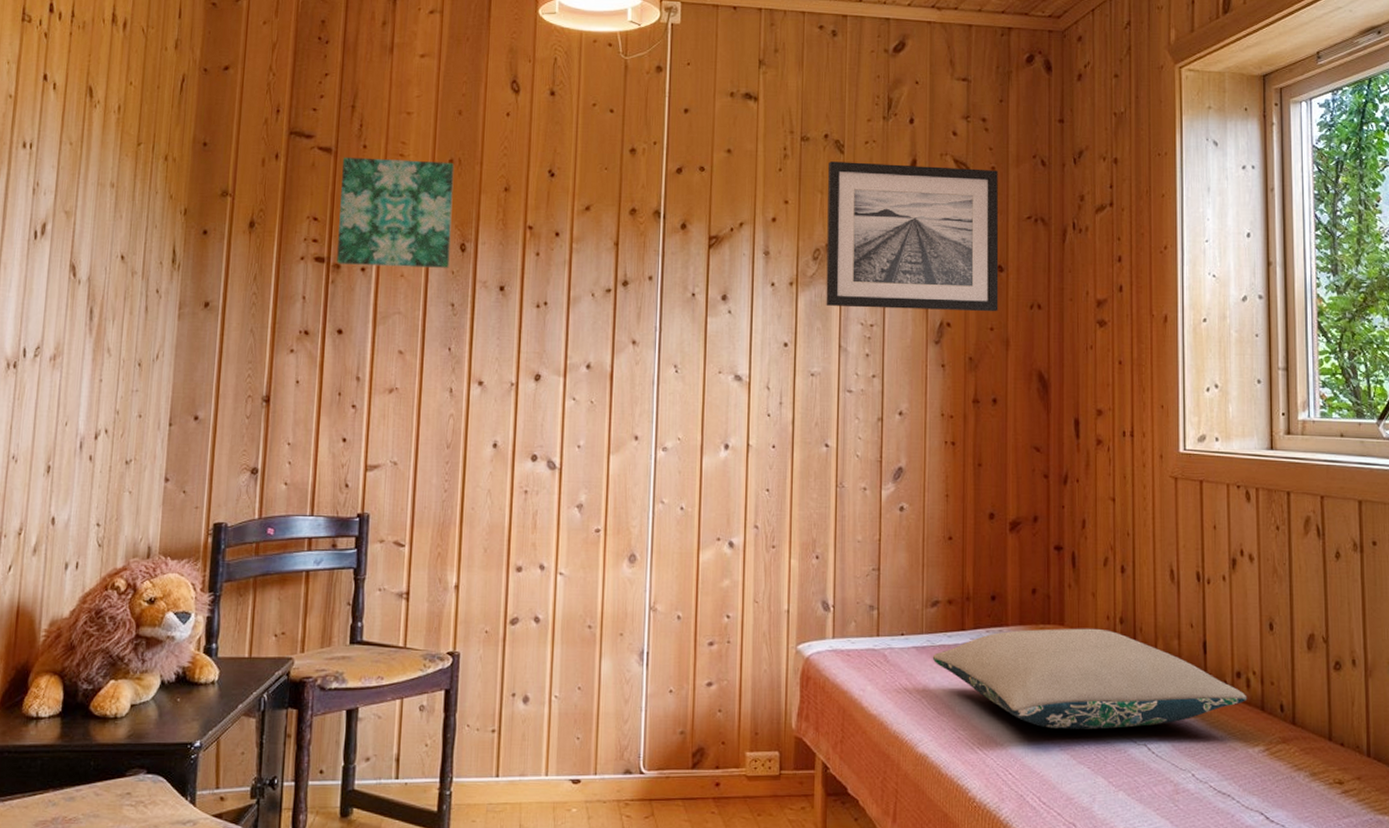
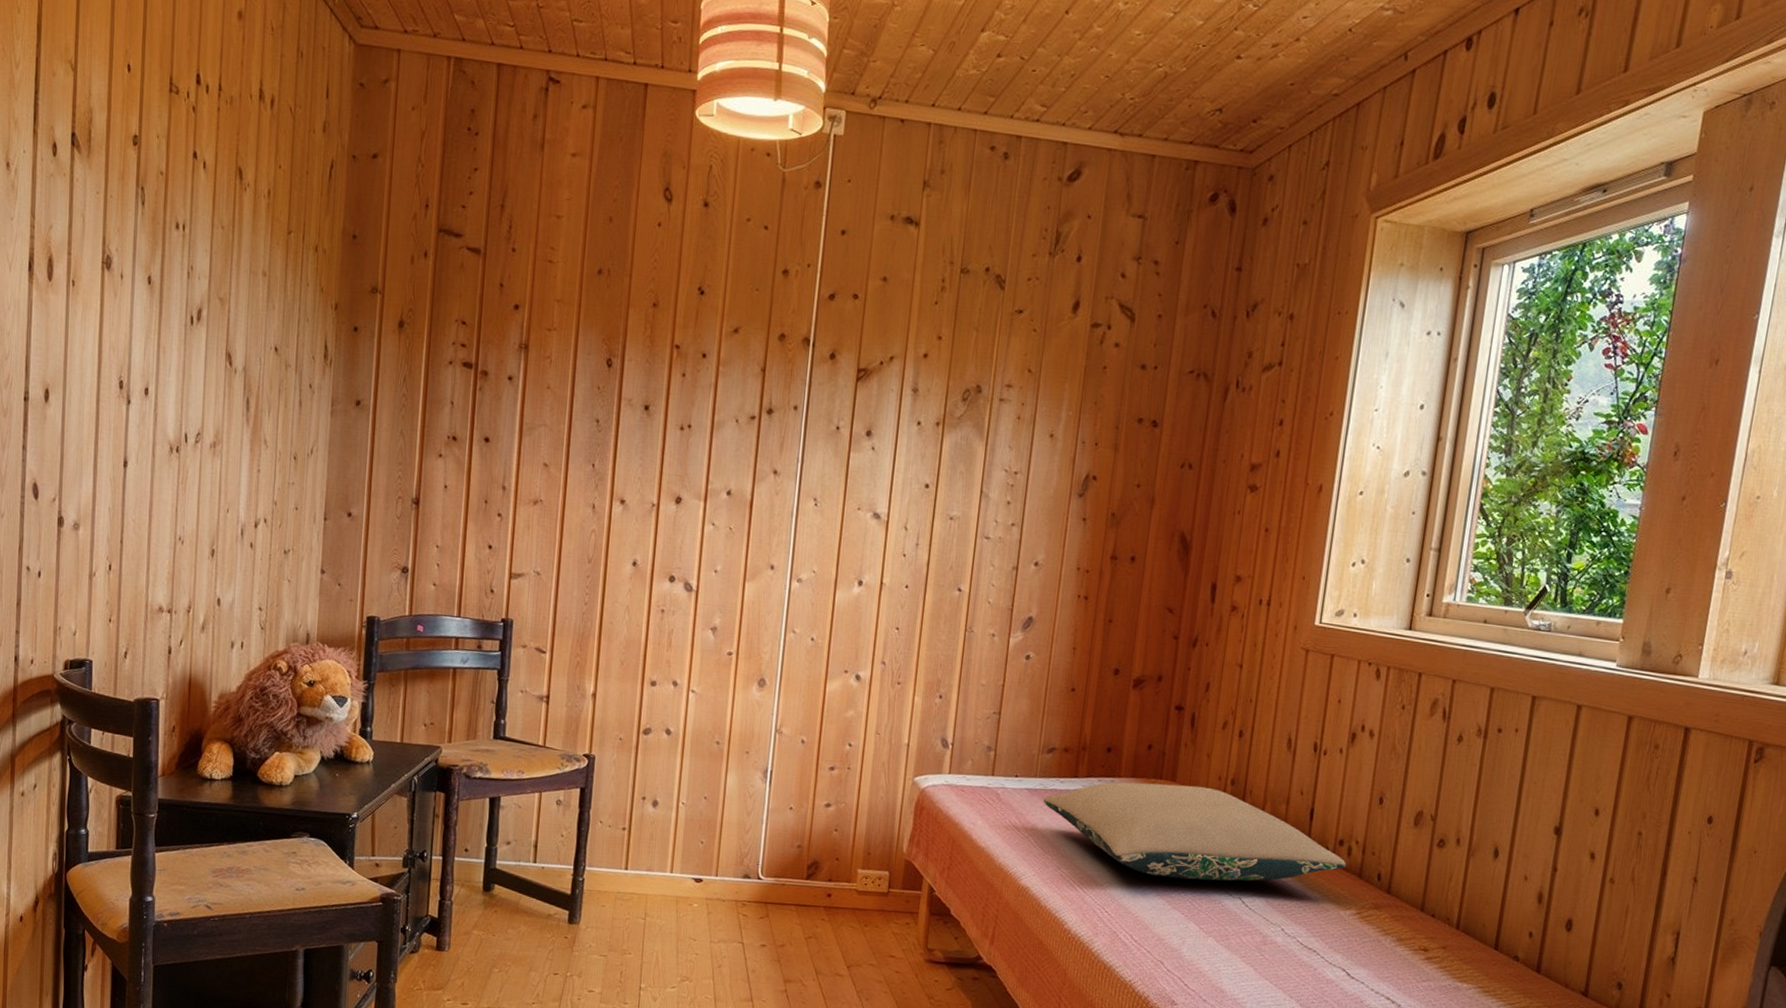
wall art: present [337,157,455,268] -> none [484,260,603,383]
wall art: present [826,161,999,312] -> none [971,297,1165,469]

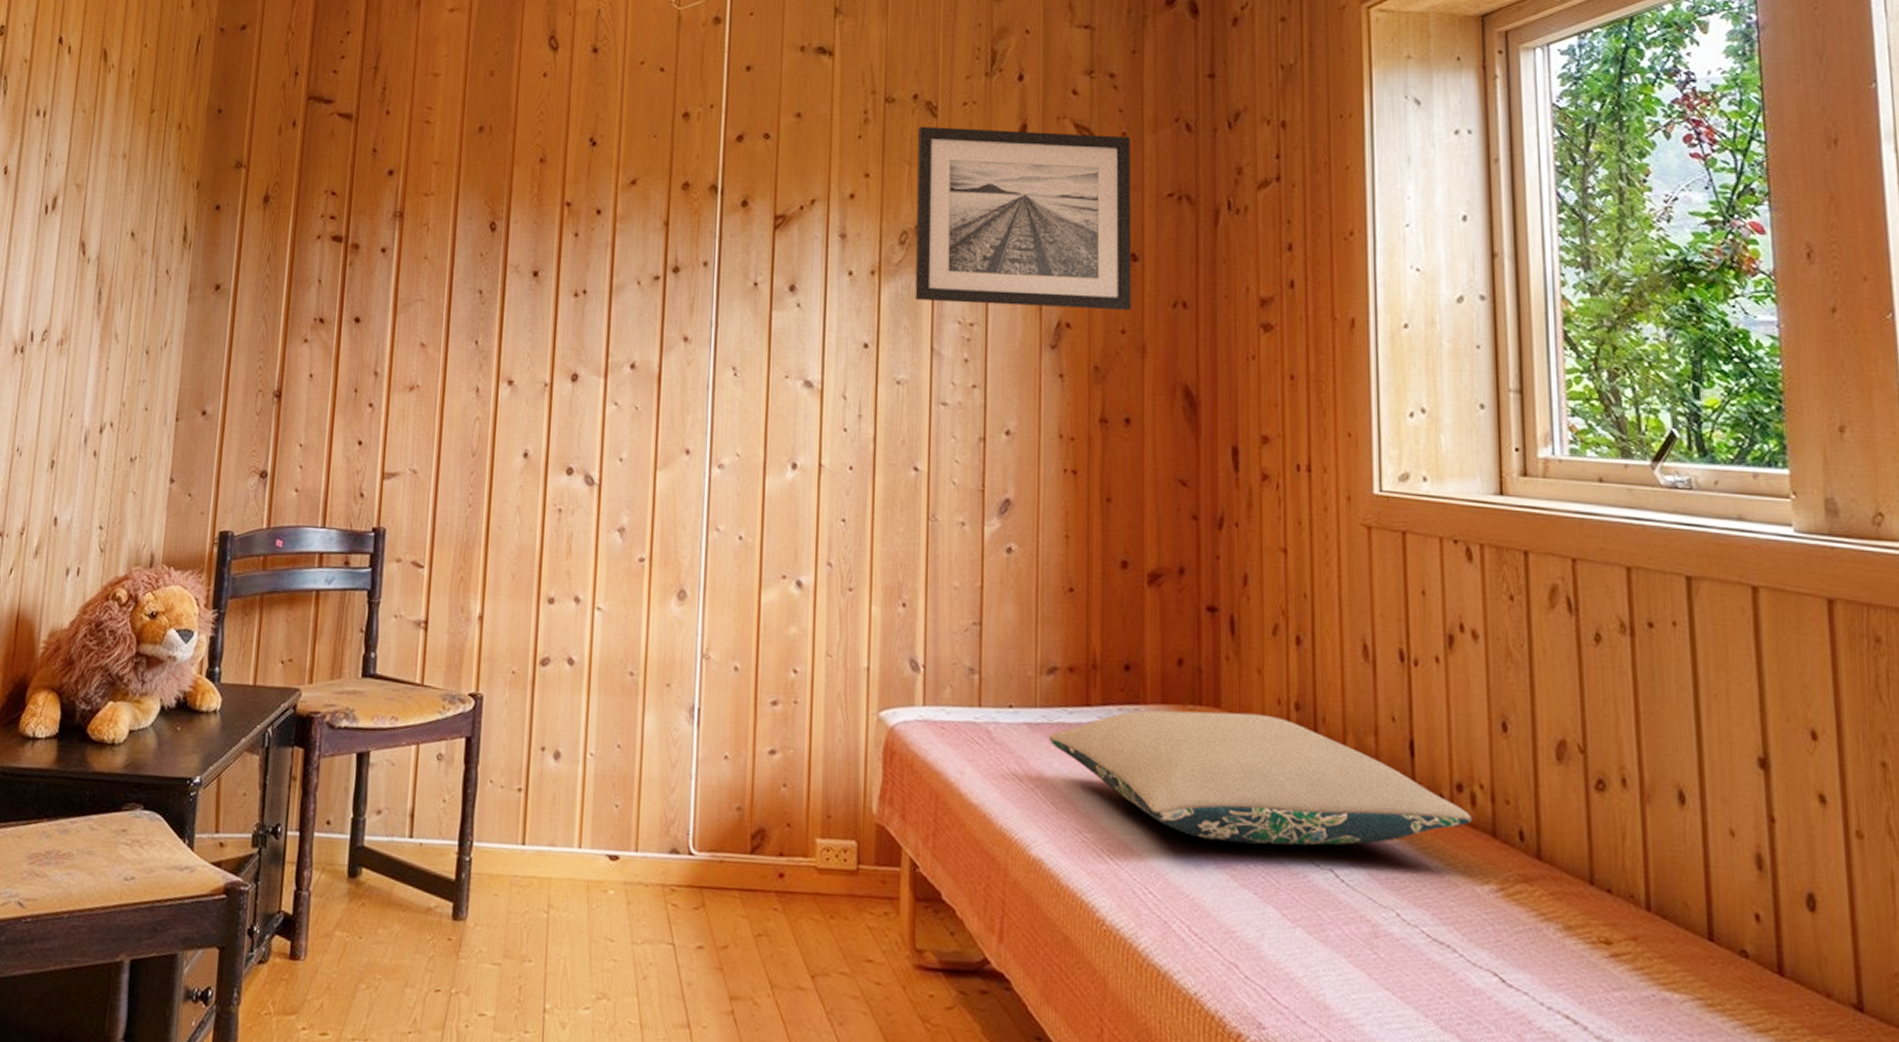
wall art: none [971,297,1165,469] -> present [915,127,1132,311]

